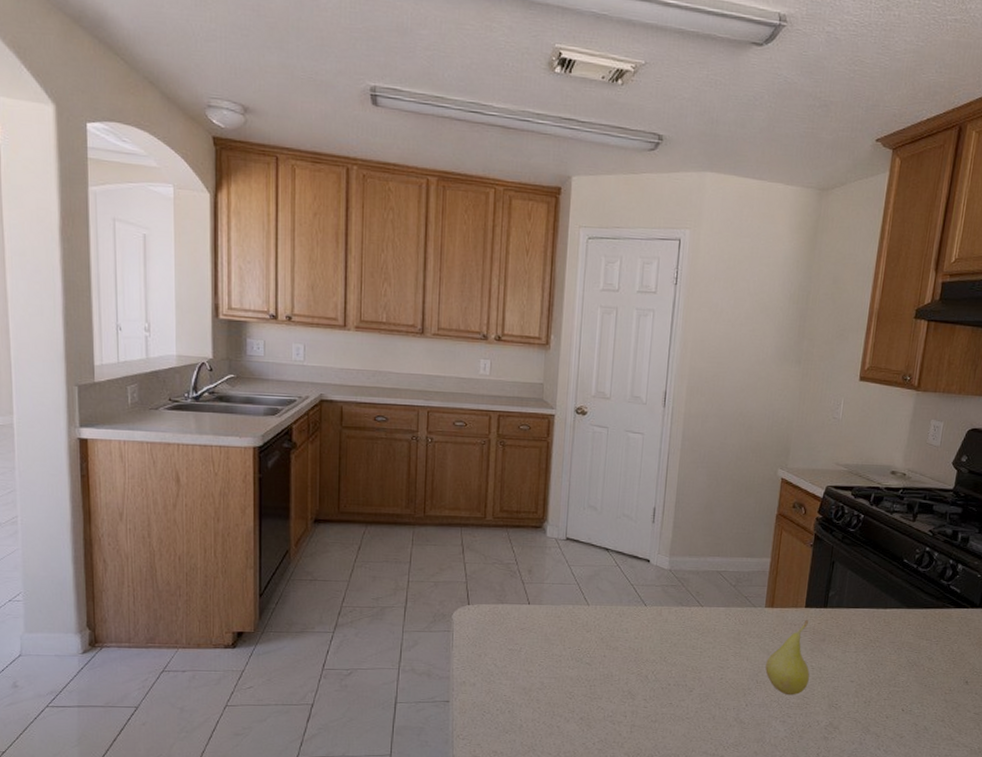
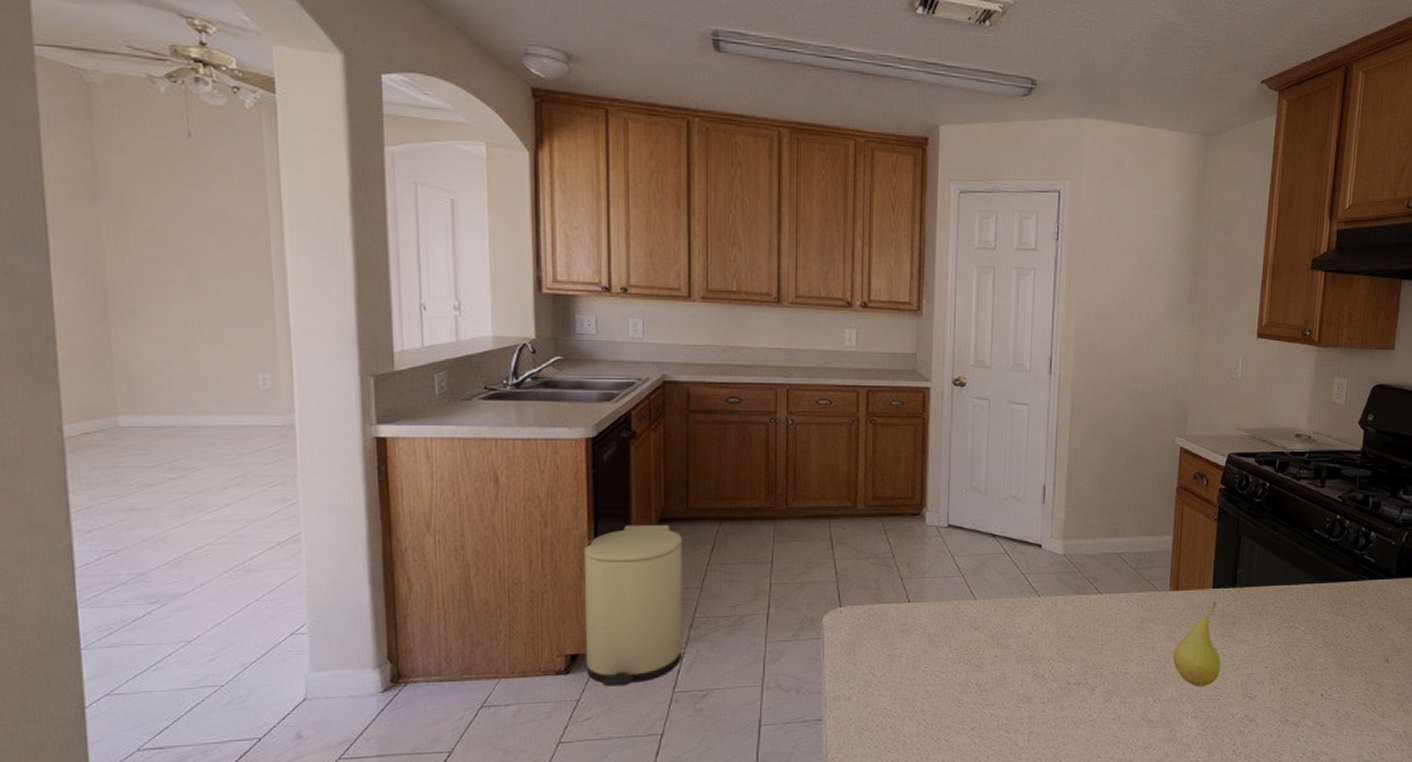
pedal bin: none [249,523,333,661] -> present [583,524,683,687]

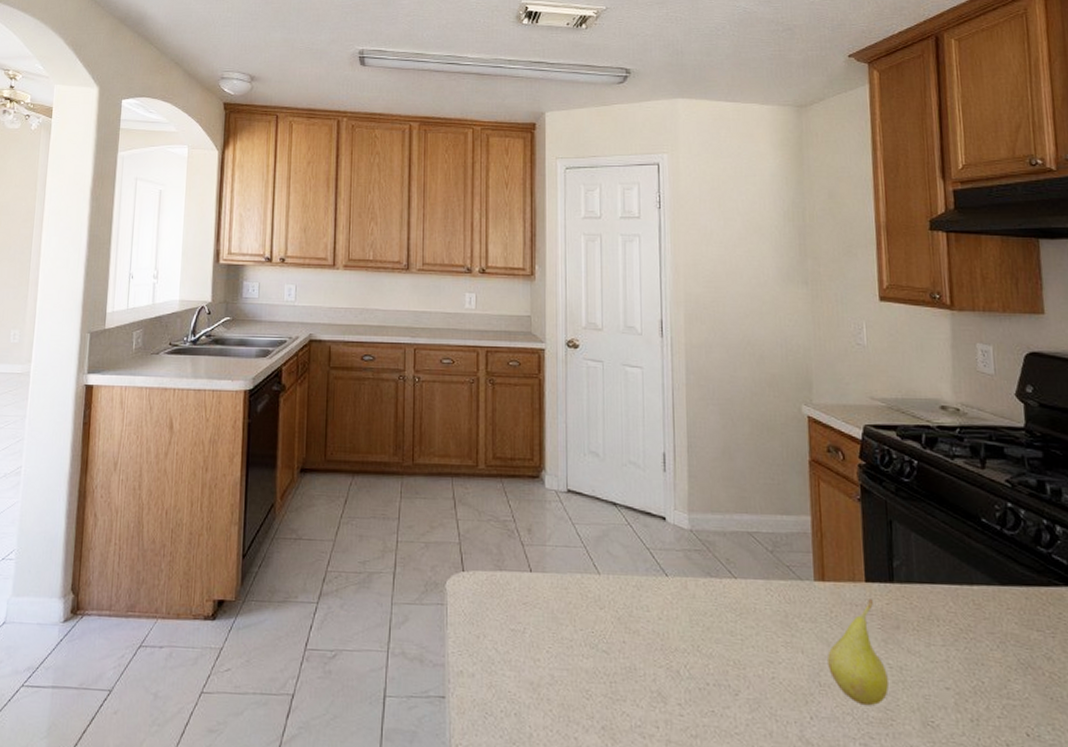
pedal bin: present [583,524,683,687] -> none [230,473,319,638]

